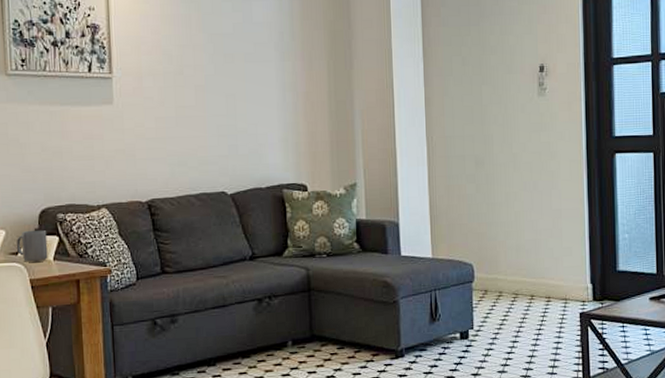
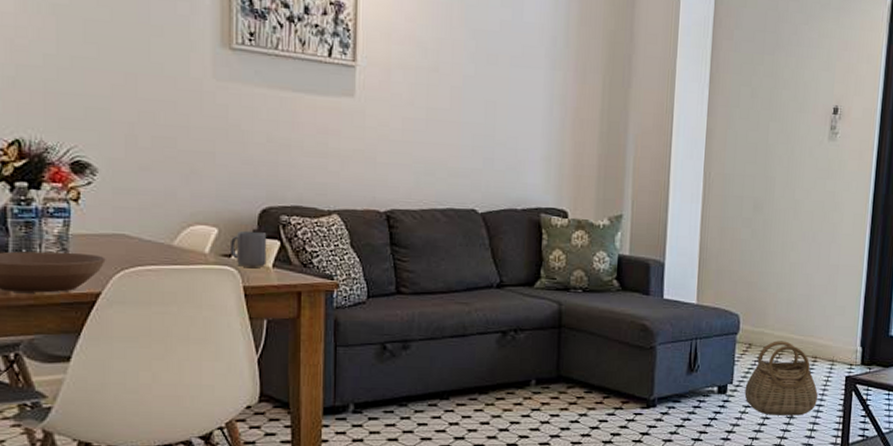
basket: none [485,284,555,356] -> present [744,341,818,416]

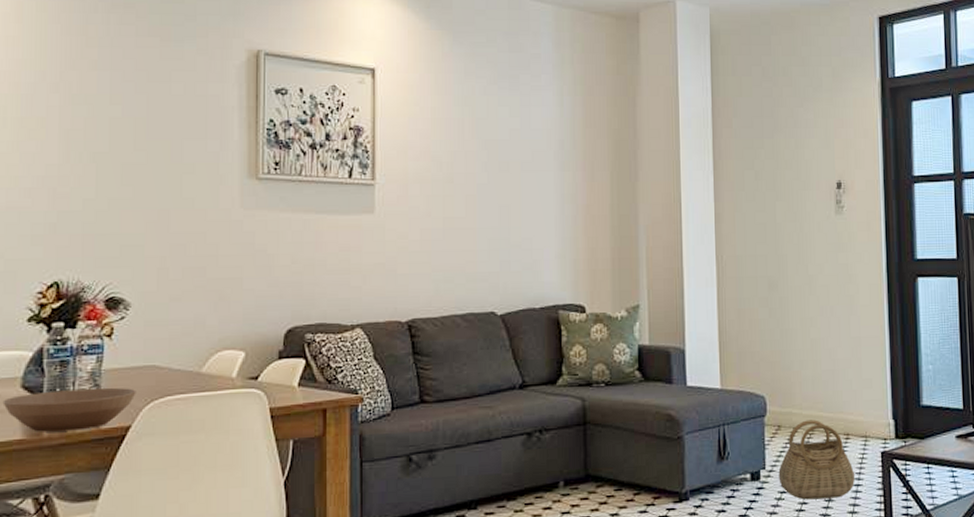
cup: present [231,231,267,269] -> none [257,351,292,389]

